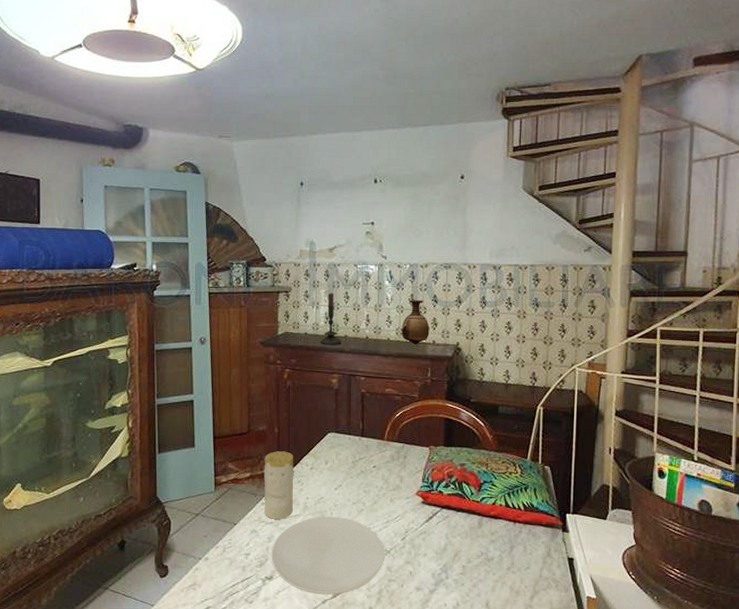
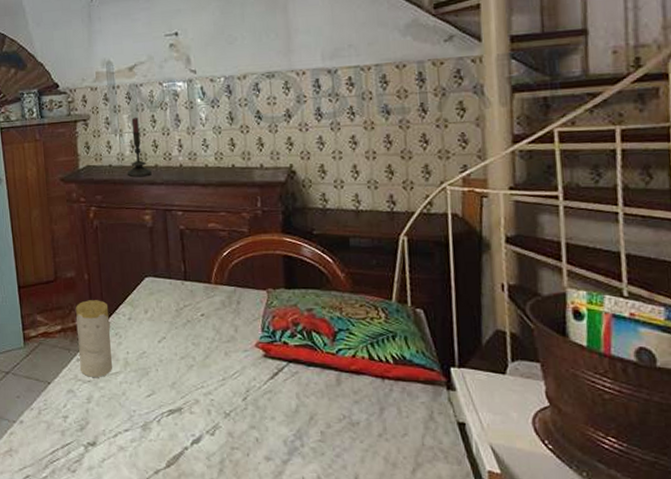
plate: present [271,516,384,595] -> none [91,373,224,464]
vase: present [401,299,430,345] -> none [221,117,255,171]

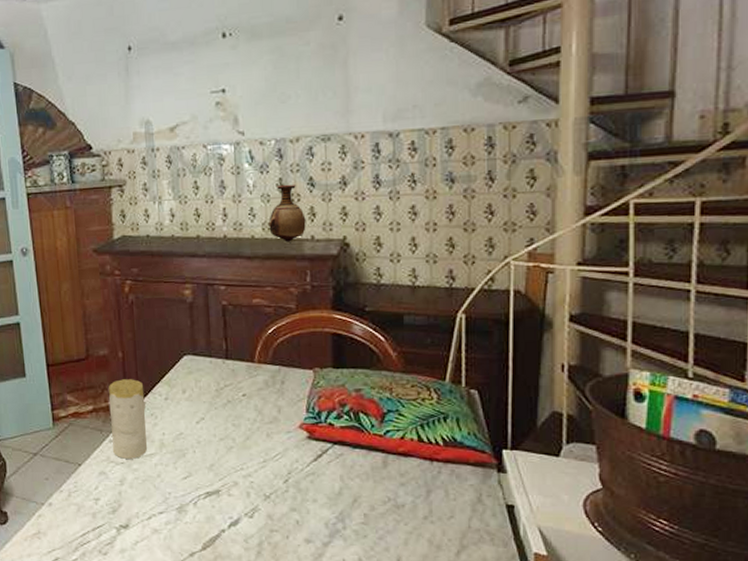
candle: present [128,117,152,178] -> none [167,182,193,249]
vase: none [221,117,255,171] -> present [269,184,306,242]

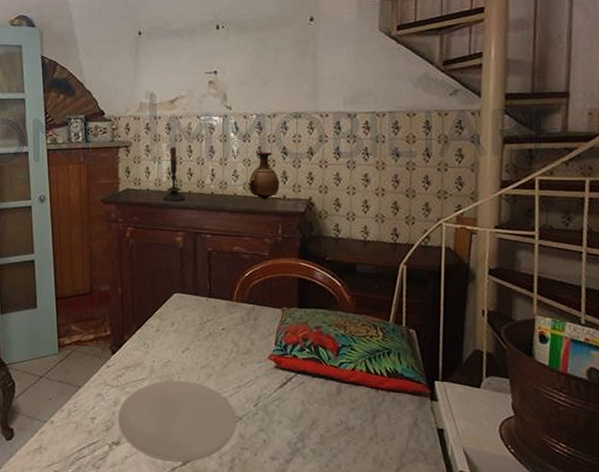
candle: present [108,379,147,459] -> none [108,312,139,383]
plate: none [124,455,263,547] -> present [117,380,236,462]
candle: none [167,182,193,249] -> present [164,146,185,202]

